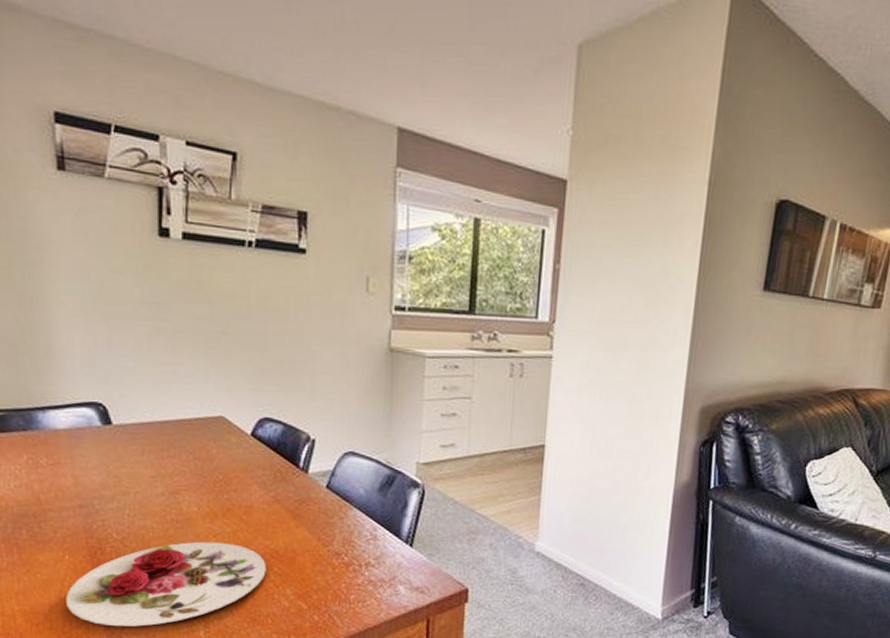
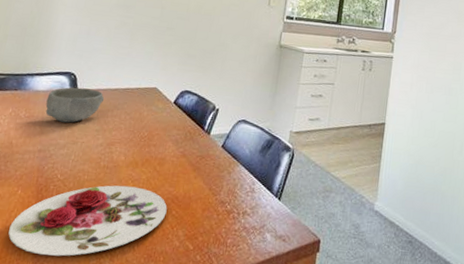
bowl: none [72,422,153,469] -> present [45,87,105,123]

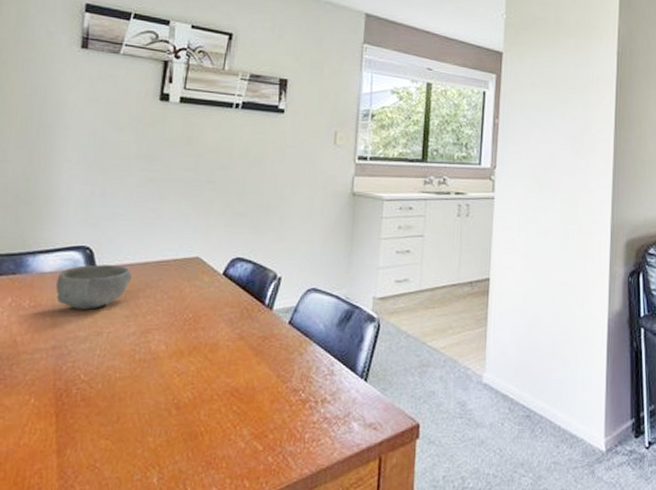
plate: present [8,185,167,257] -> none [23,381,226,476]

